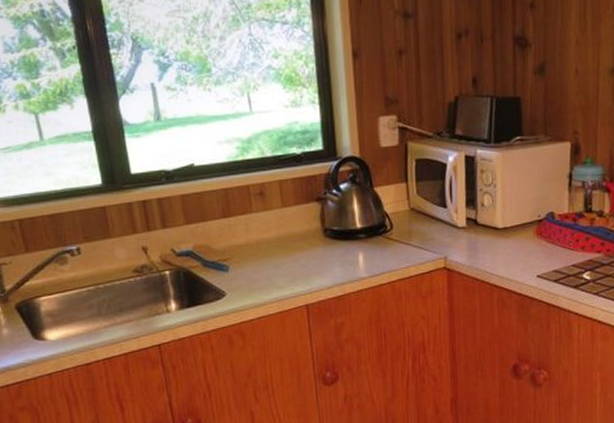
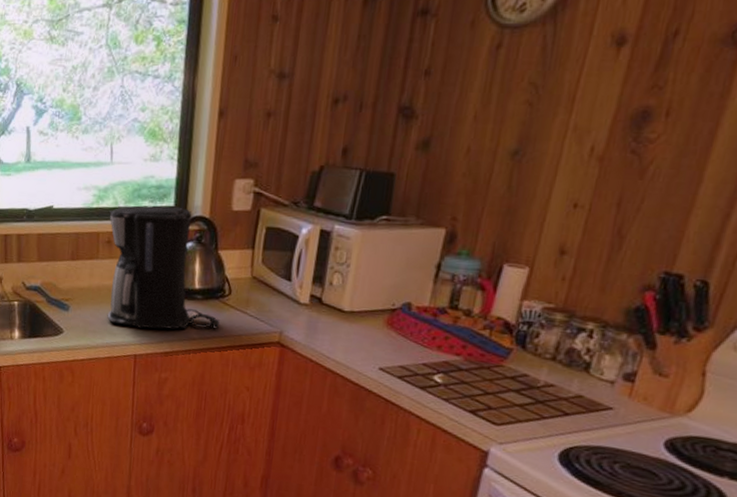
coffee maker: none [257,149,387,277] -> present [107,206,220,330]

